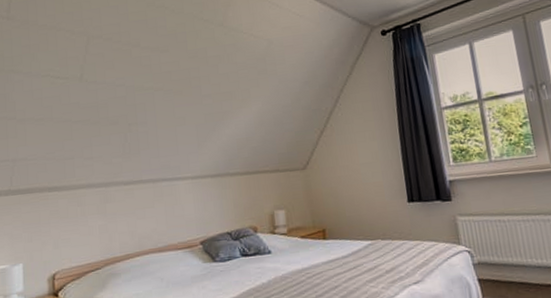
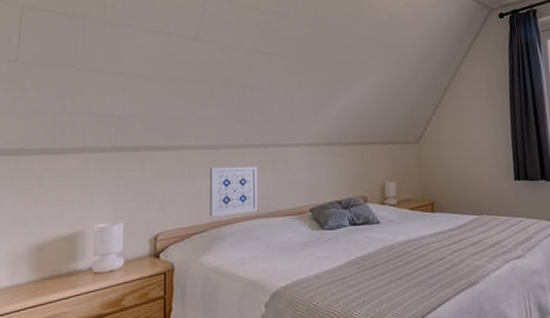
wall art: none [100,202,149,254] -> present [209,166,258,217]

